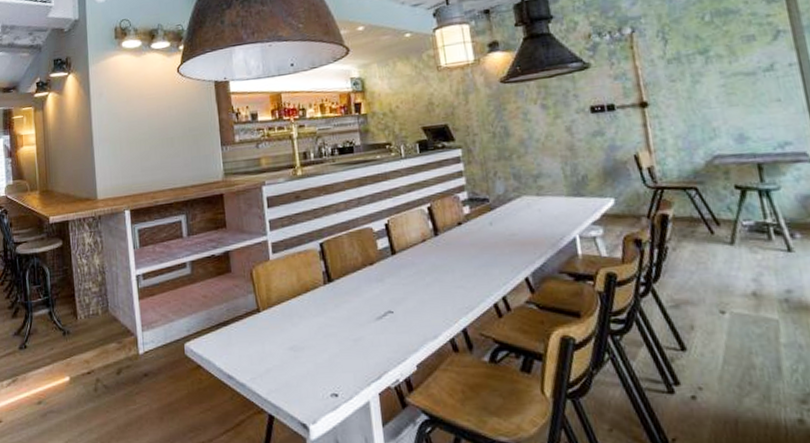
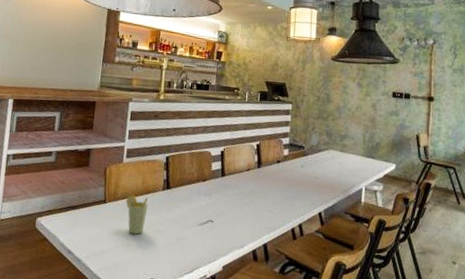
cup: none [282,296,312,344] -> present [125,194,148,235]

